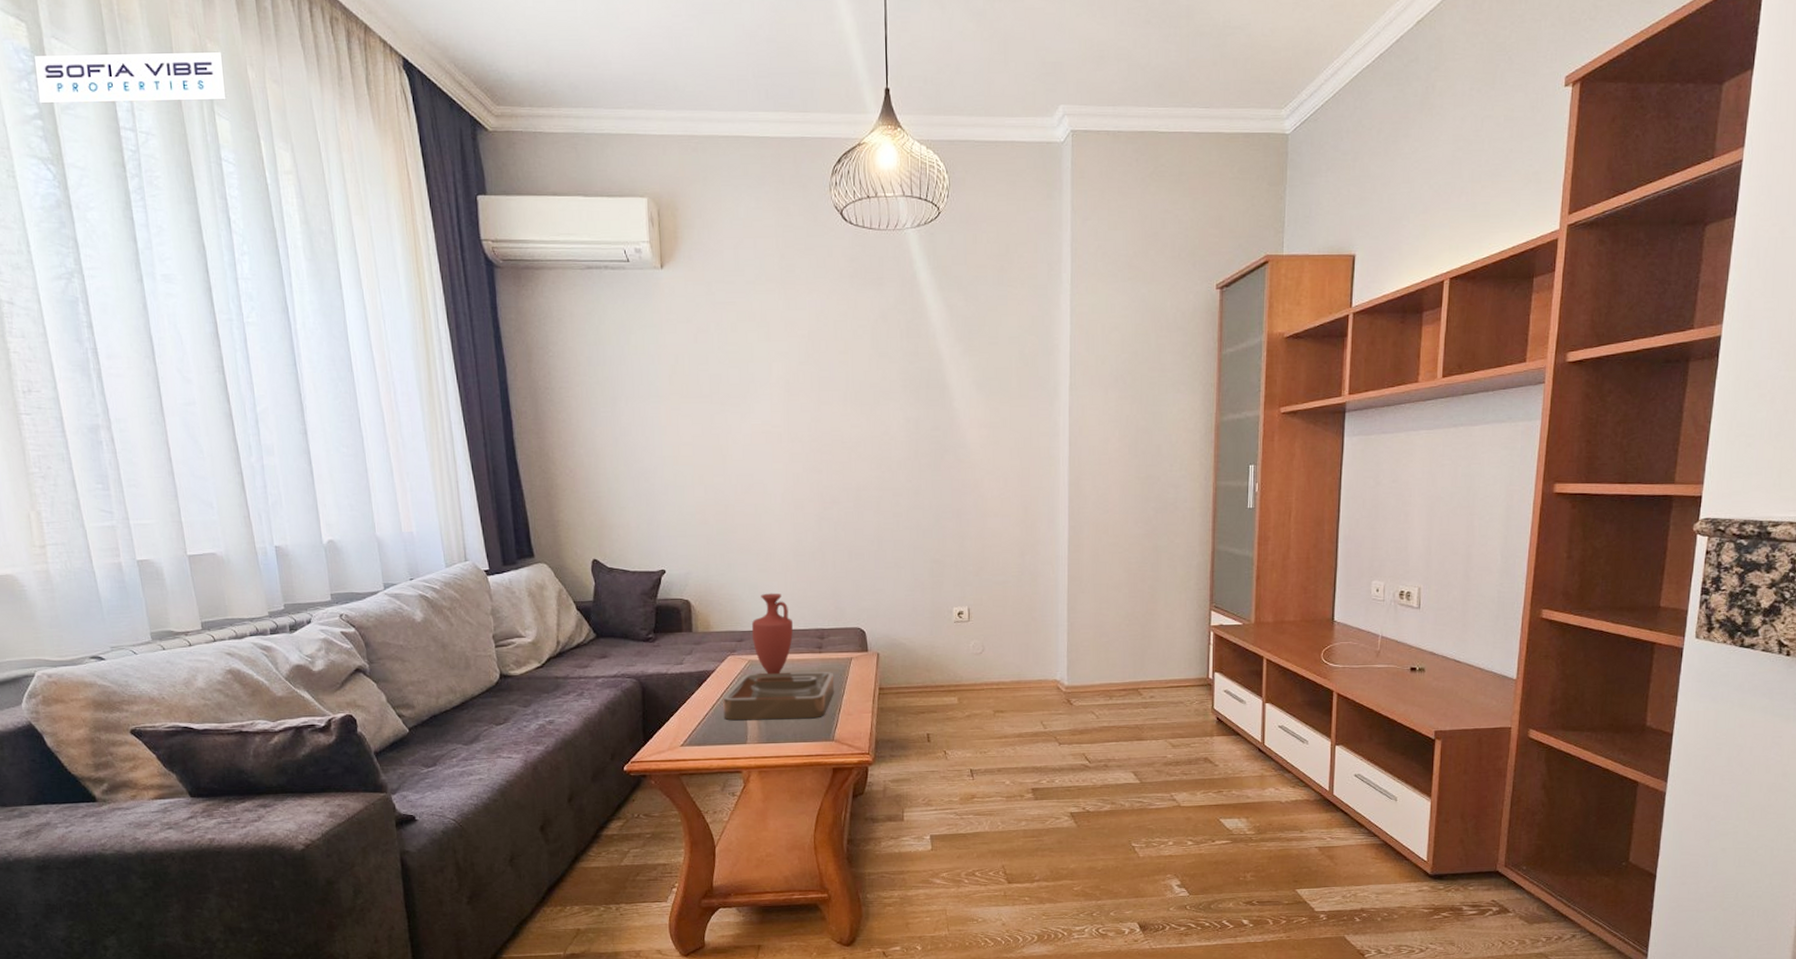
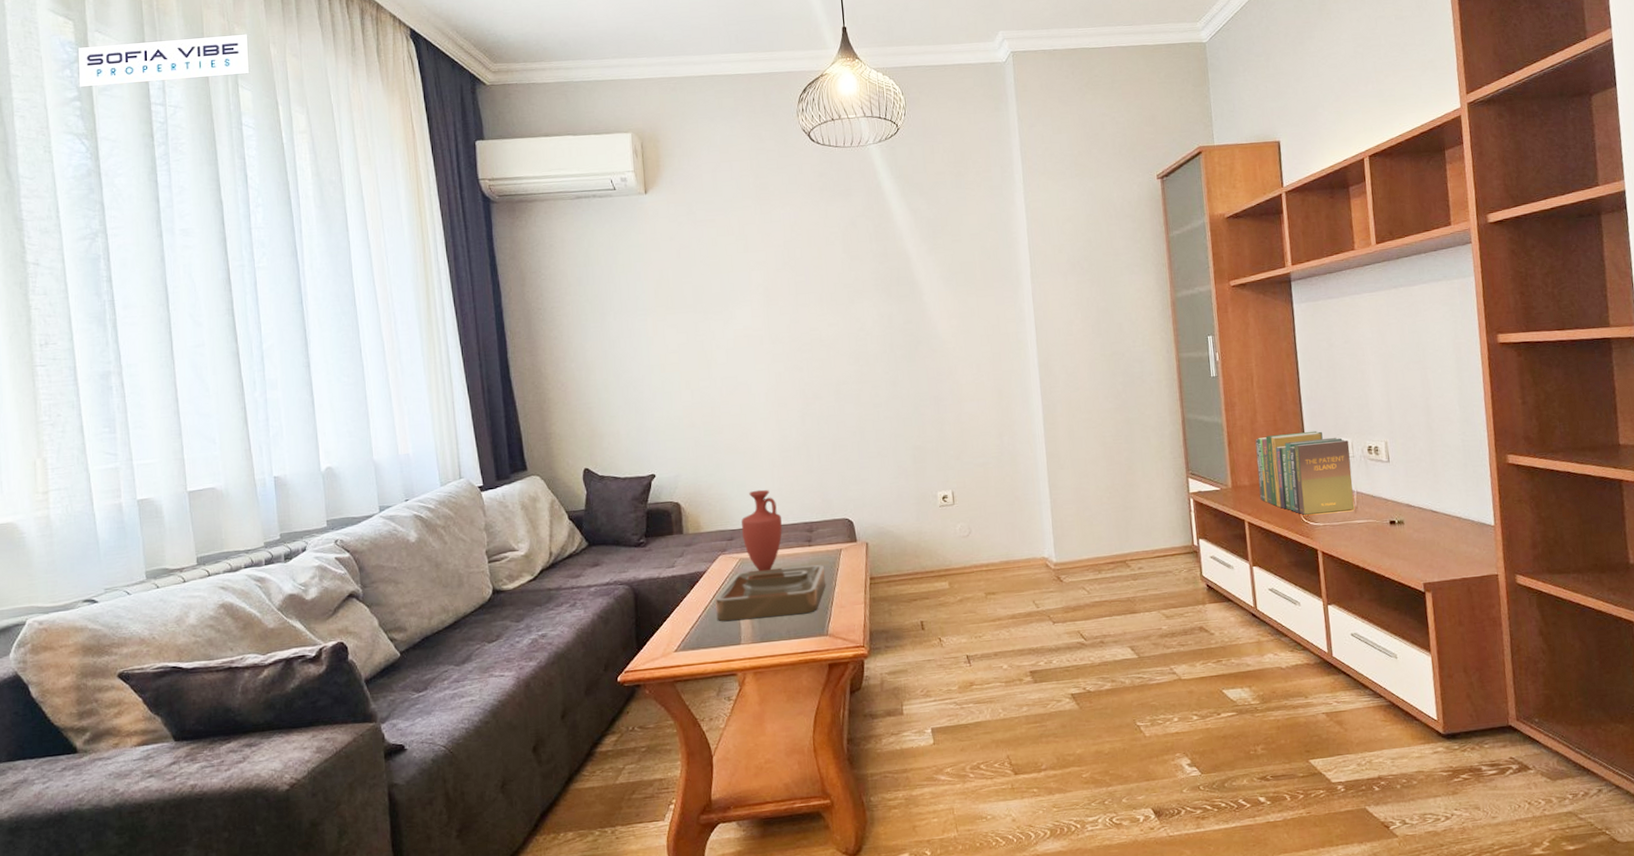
books: none [1281,571,1381,656] -> present [1255,430,1355,515]

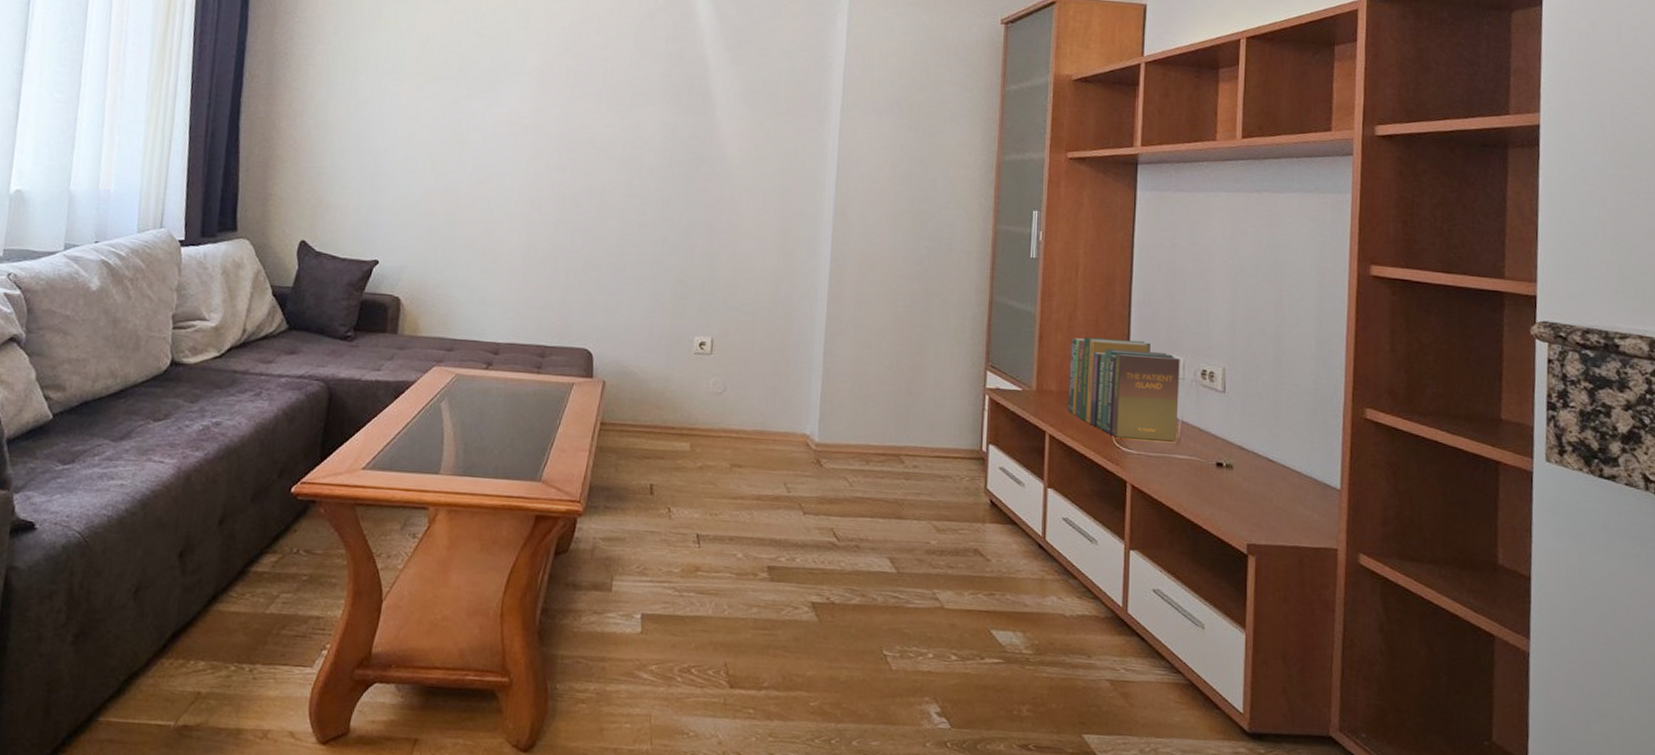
decorative tray: present [715,565,826,622] -> none [417,389,551,452]
vase: present [741,489,782,571] -> none [463,298,512,393]

